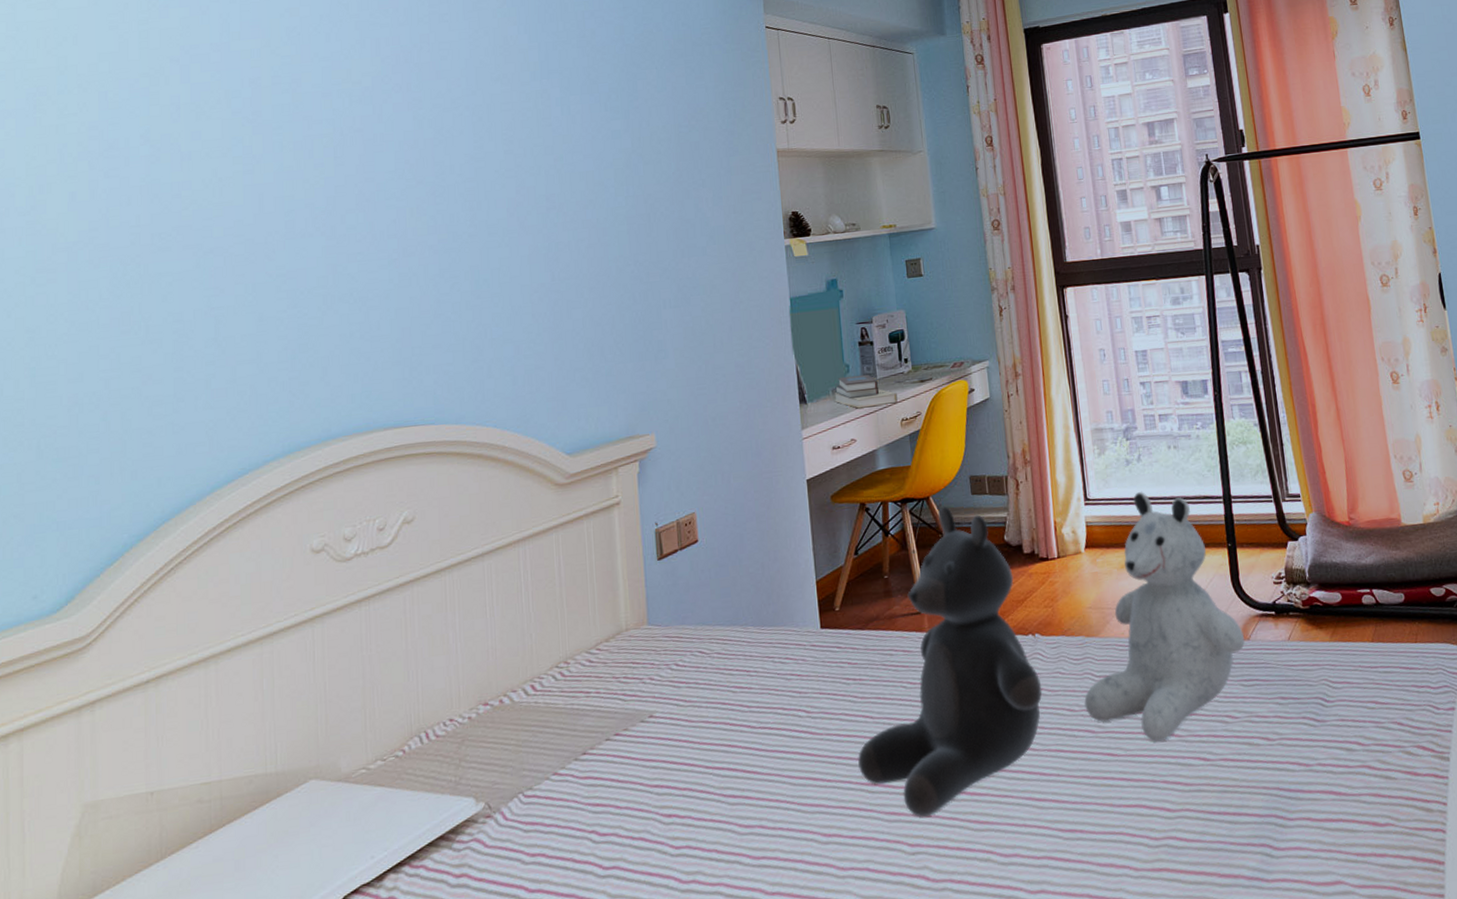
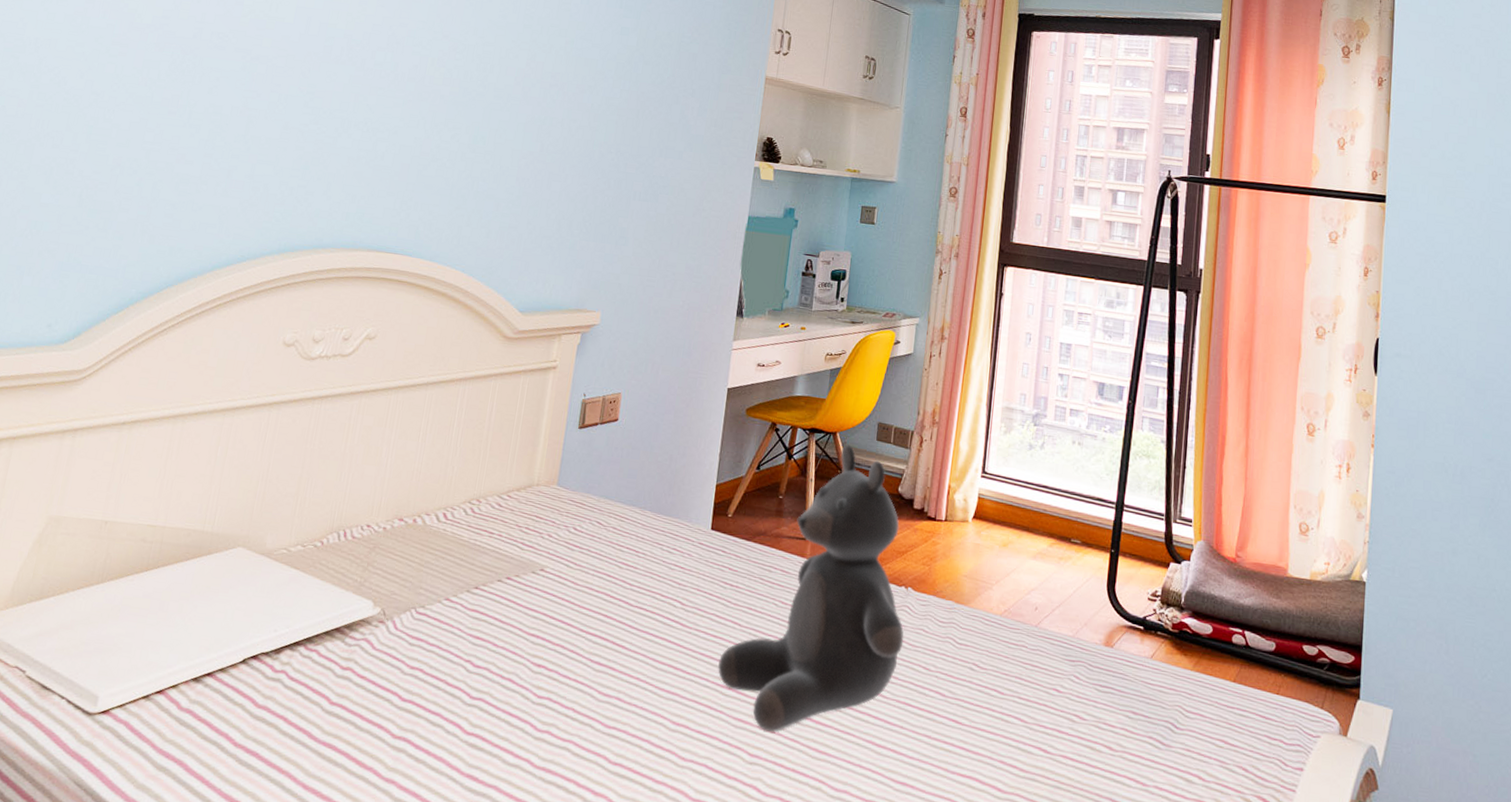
books: present [834,374,898,409] -> none [769,300,827,337]
stuffed animal: present [1084,491,1246,742] -> none [940,477,1109,722]

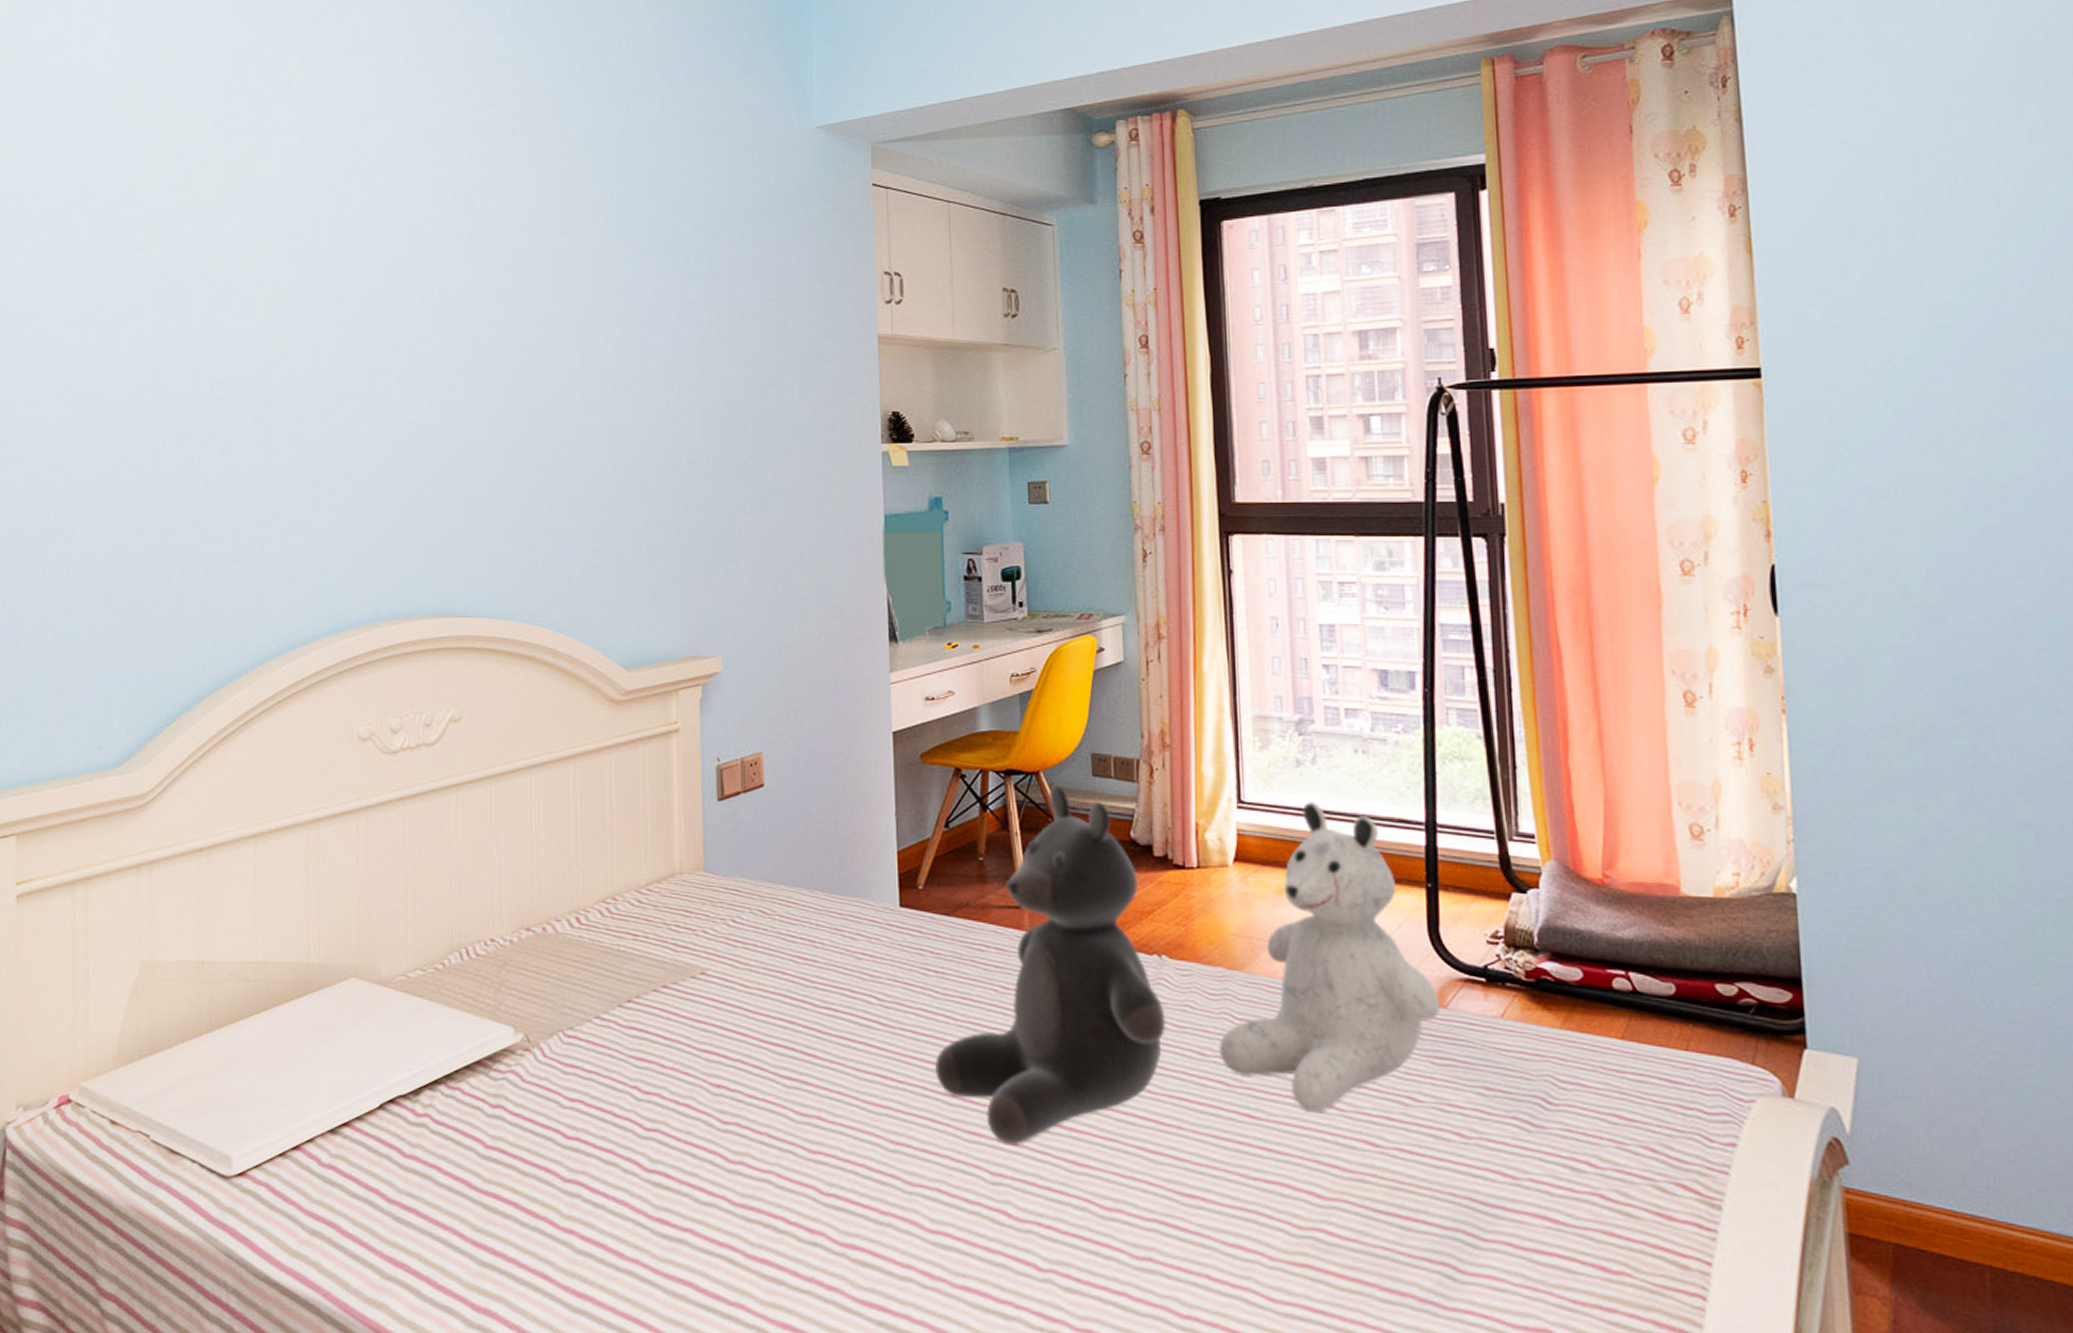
stuffed animal: none [940,477,1109,722] -> present [1219,801,1441,1112]

